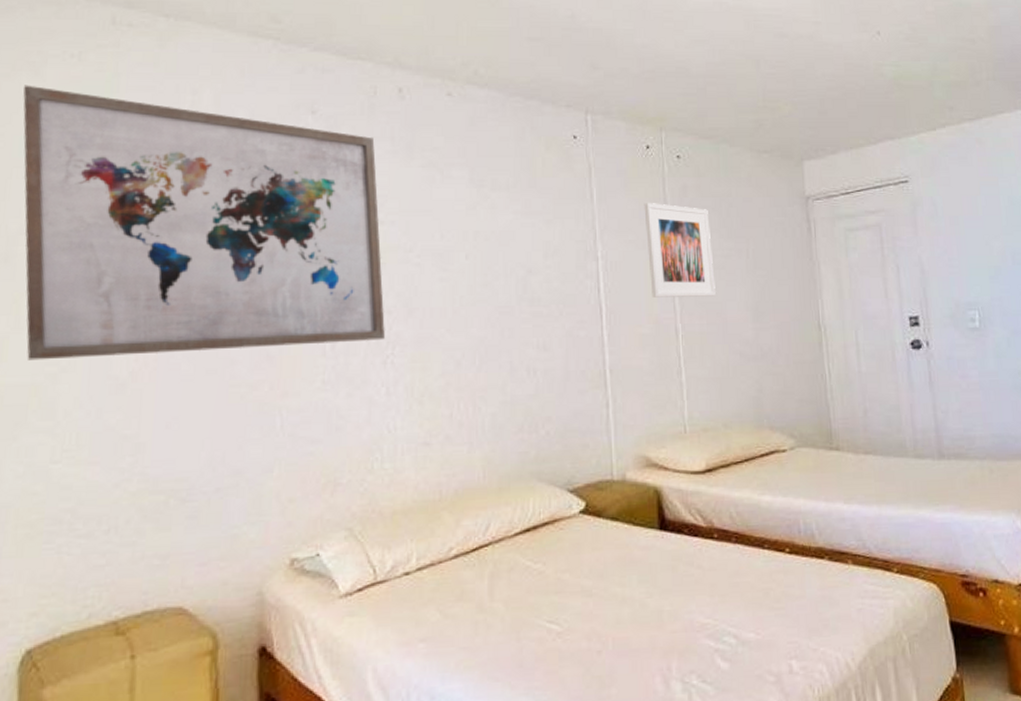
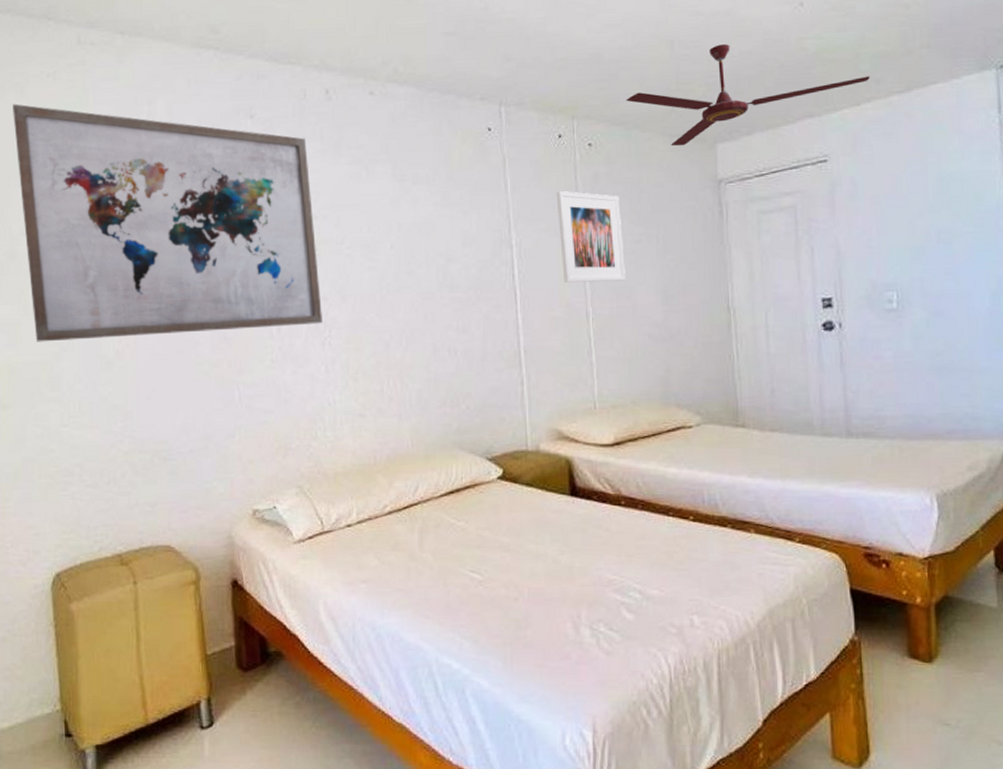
ceiling fan: none [714,66,944,162] -> present [626,44,870,146]

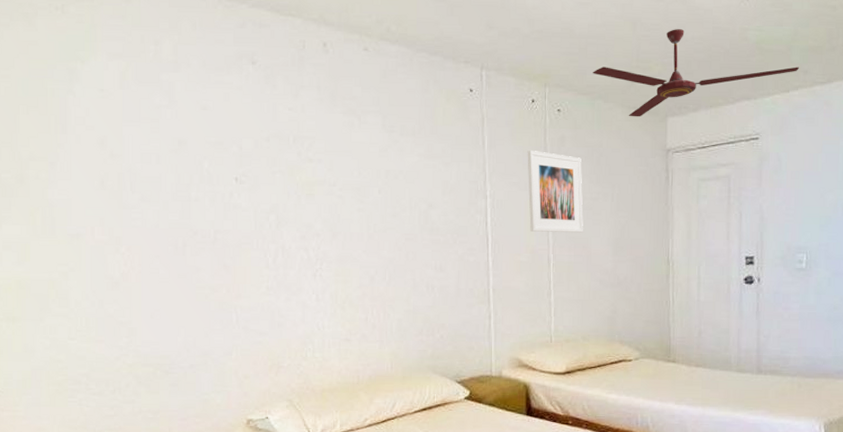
wall art: present [13,103,322,342] -> none [21,33,314,261]

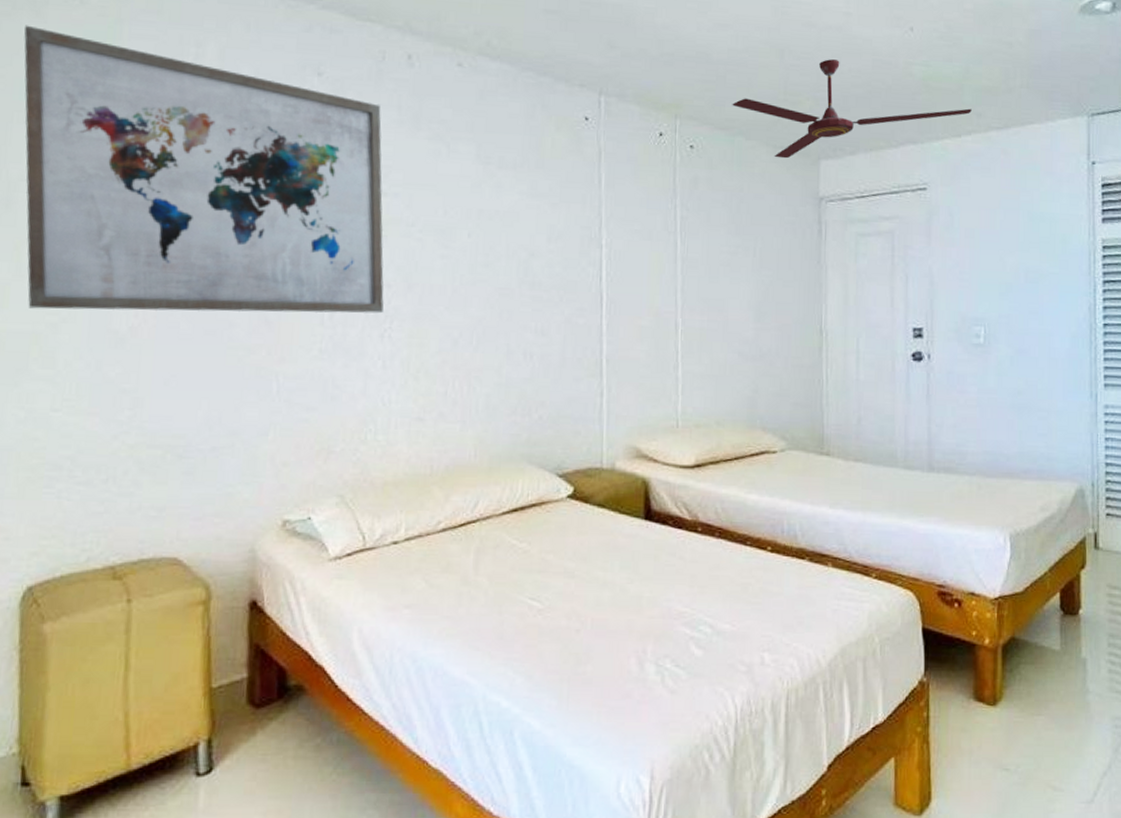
wall art: none [21,33,314,261] -> present [24,25,384,314]
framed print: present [527,151,583,233] -> none [652,192,719,293]

